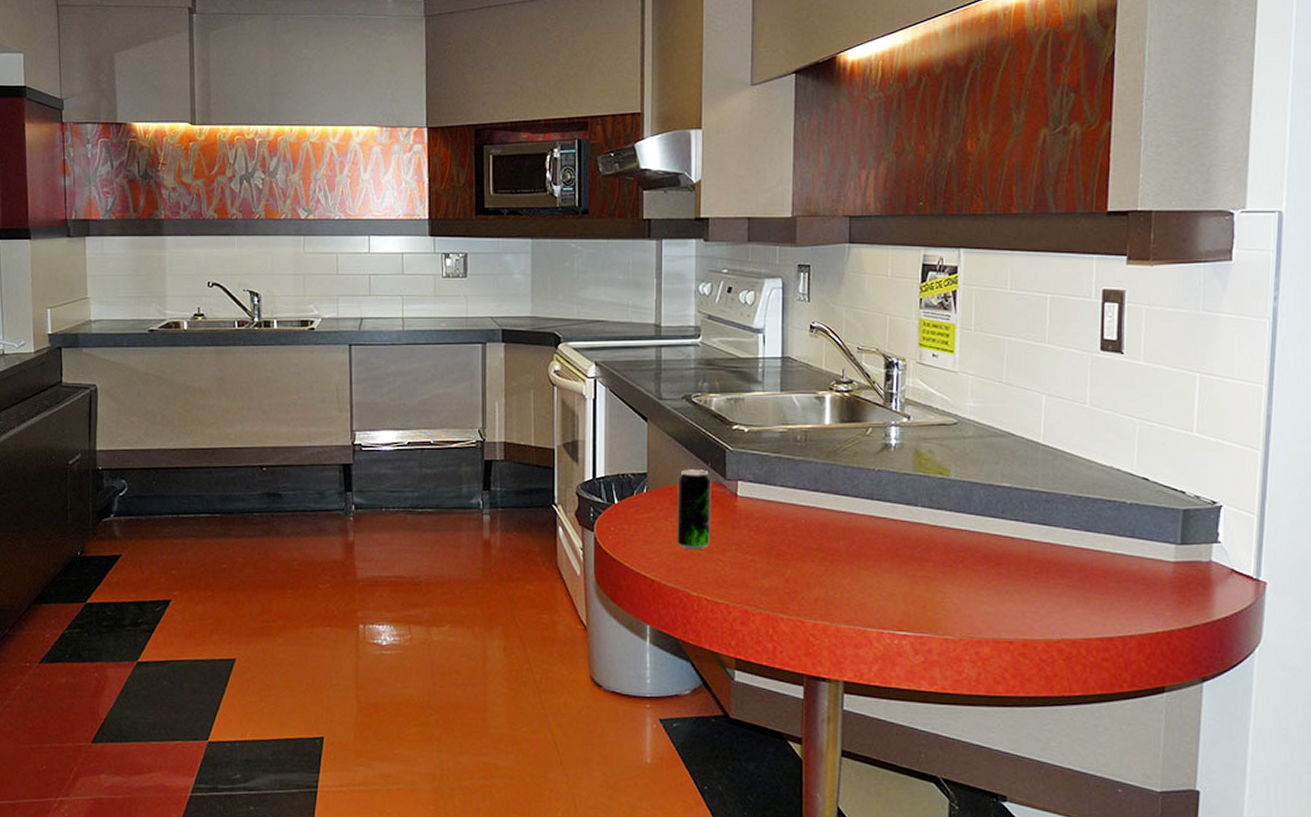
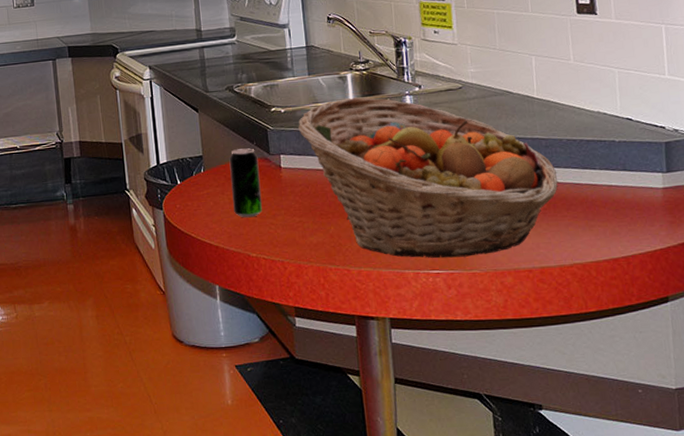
fruit basket: none [762,423,1056,619] -> present [298,97,559,258]

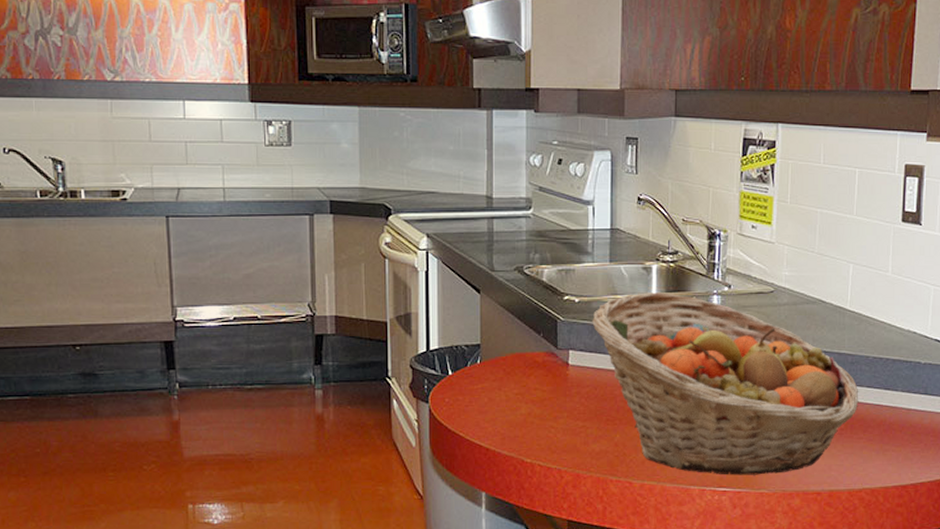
beverage can: present [229,148,262,218] -> none [510,340,544,419]

